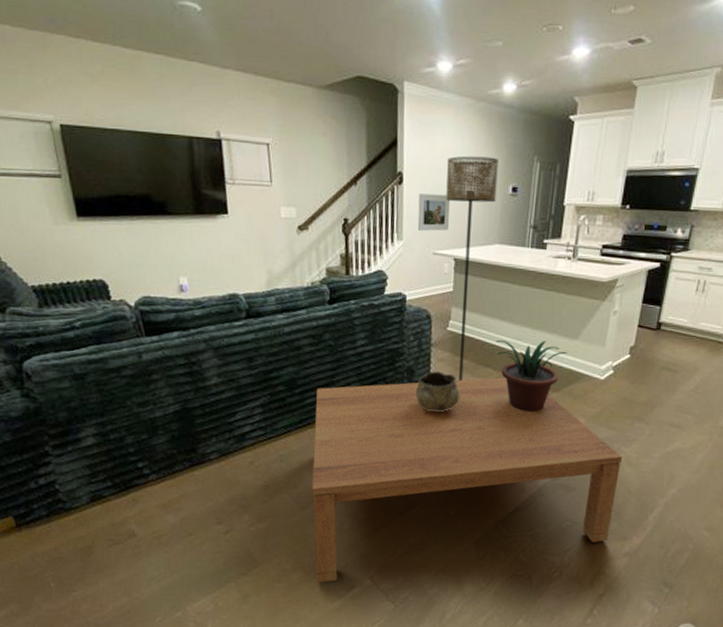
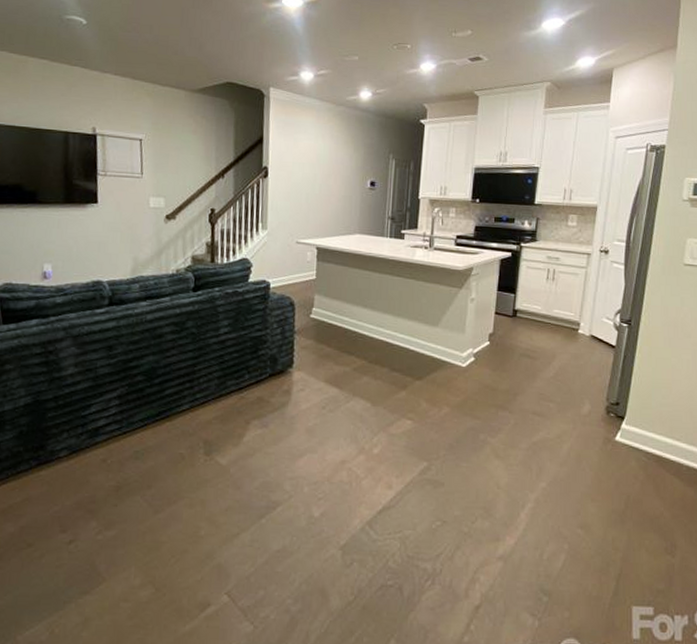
coffee table: present [312,377,623,583] -> none [167,365,490,601]
decorative bowl: present [416,371,461,413] -> none [279,359,324,403]
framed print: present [417,193,450,231] -> none [281,186,312,222]
floor lamp: present [446,156,499,382] -> none [308,153,357,370]
potted plant: present [496,339,568,412] -> none [358,327,429,401]

